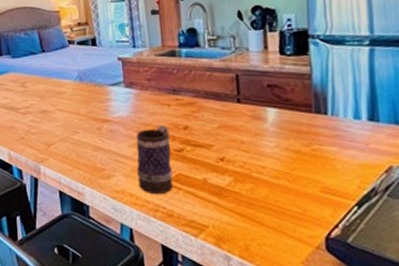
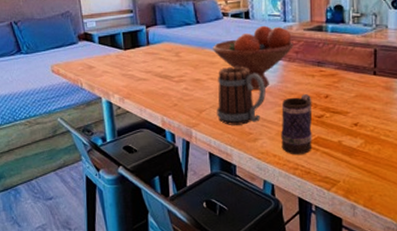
fruit bowl: none [59,52,145,121] -> present [213,25,294,89]
mug: none [66,95,118,160] -> present [217,66,266,125]

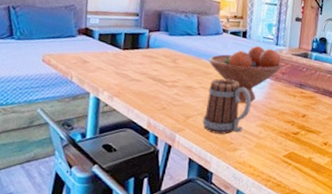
mug: present [281,94,312,155] -> none [258,112,291,168]

